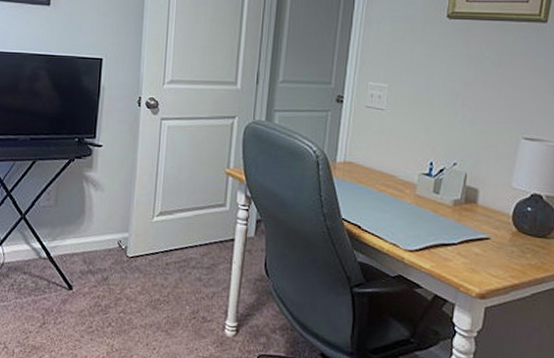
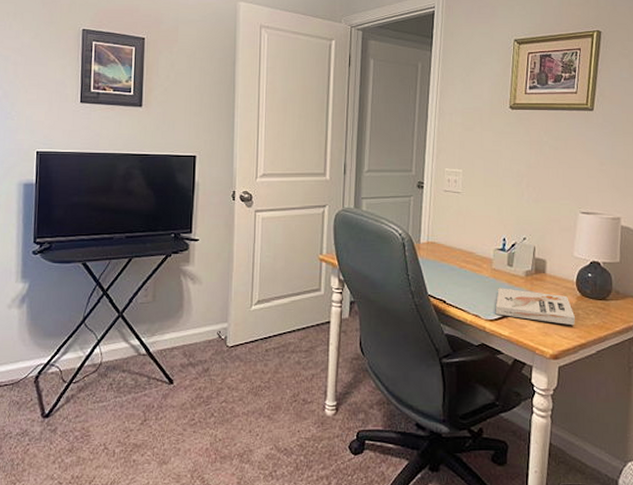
book: none [416,216,508,264] -> present [495,288,575,326]

